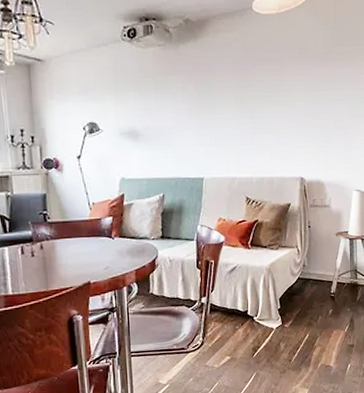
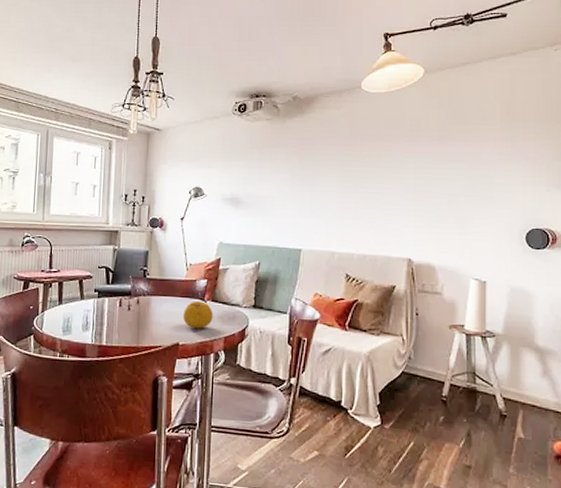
fruit: none [91,238,123,266] -> present [183,301,213,329]

